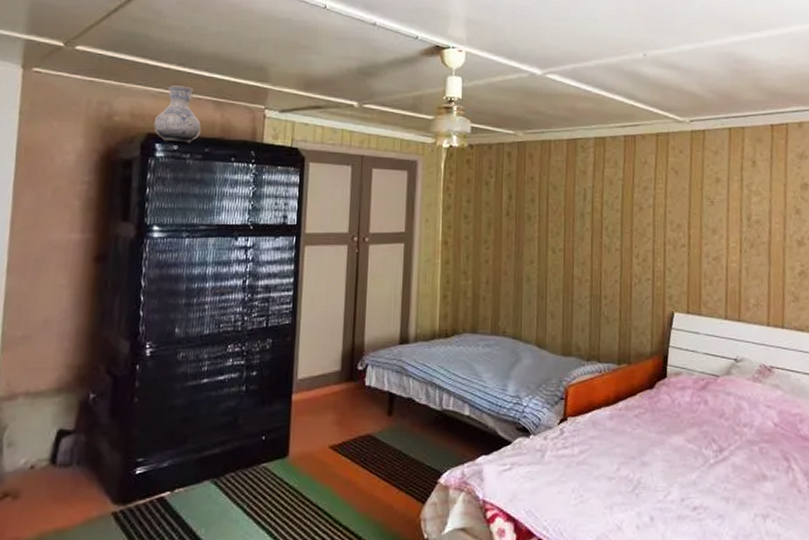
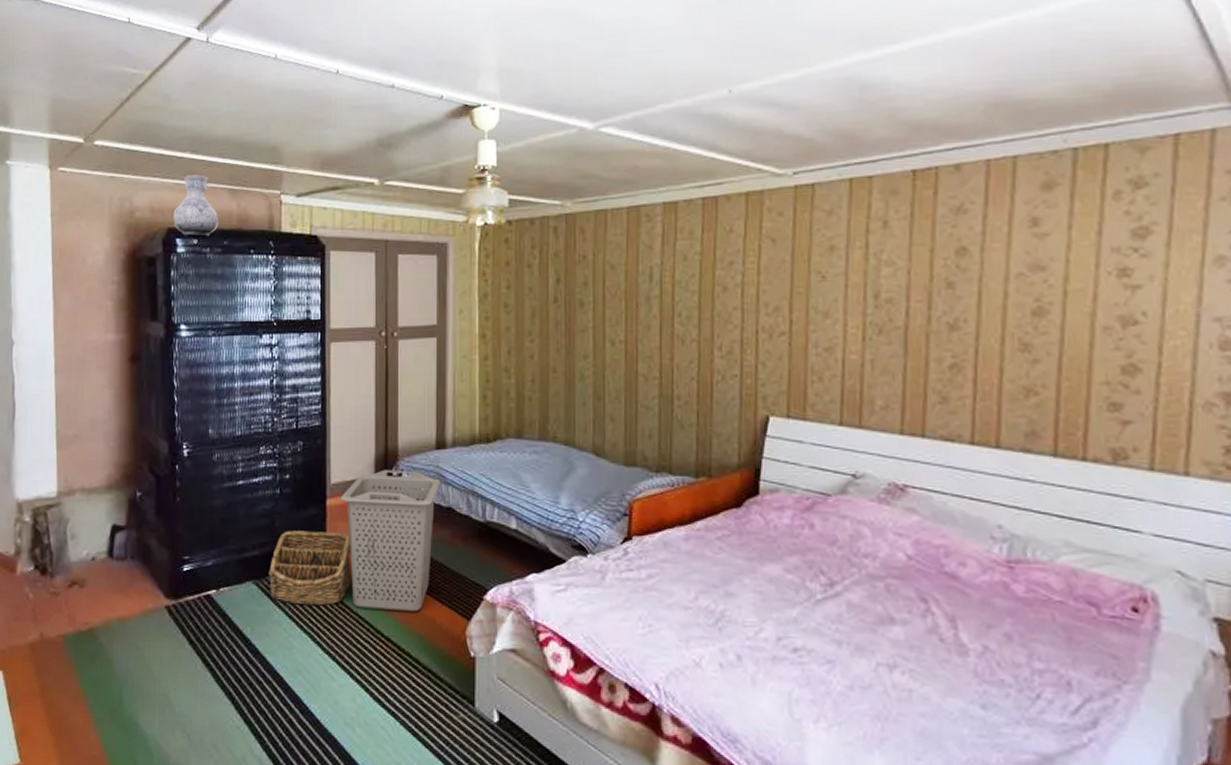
basket: none [228,426,315,501] -> present [269,530,351,606]
laundry basket: none [306,364,403,501] -> present [340,469,441,613]

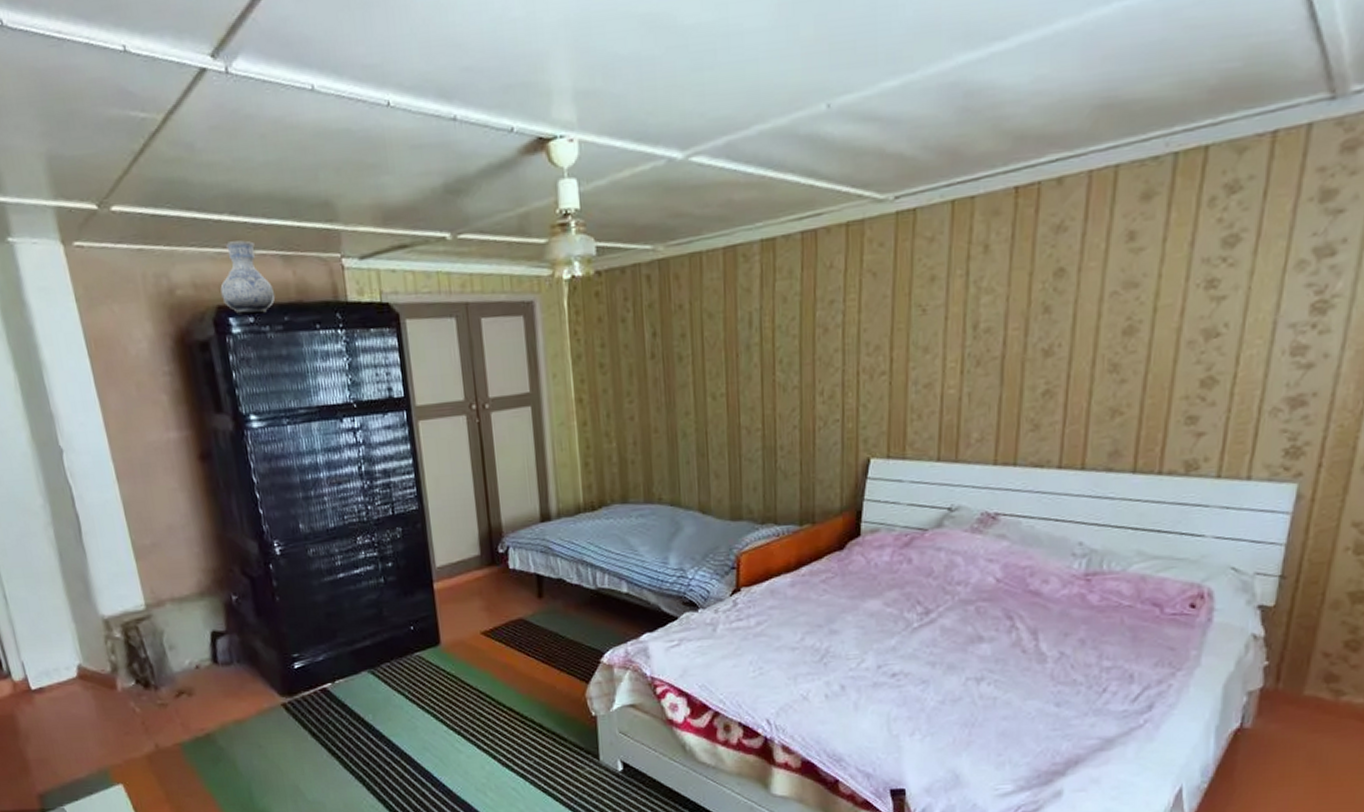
basket: present [269,530,351,606] -> none [383,614,467,688]
laundry basket: present [340,469,441,613] -> none [447,546,549,684]

